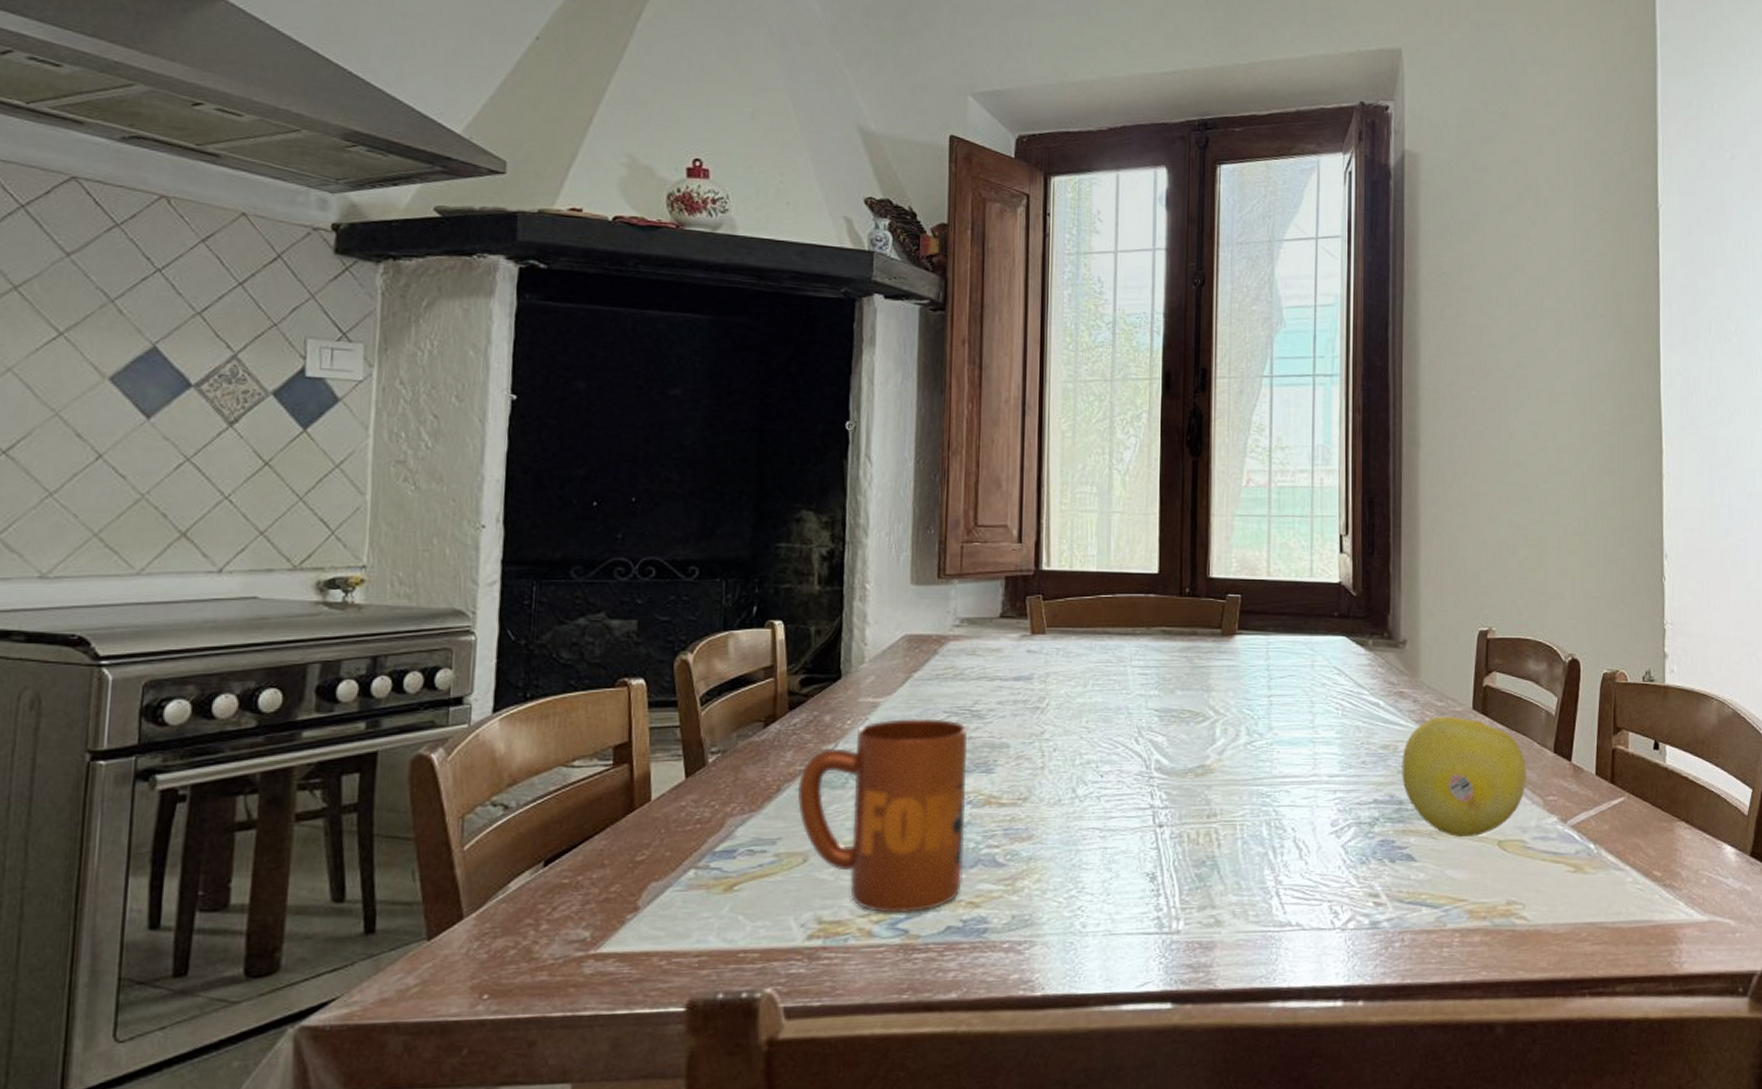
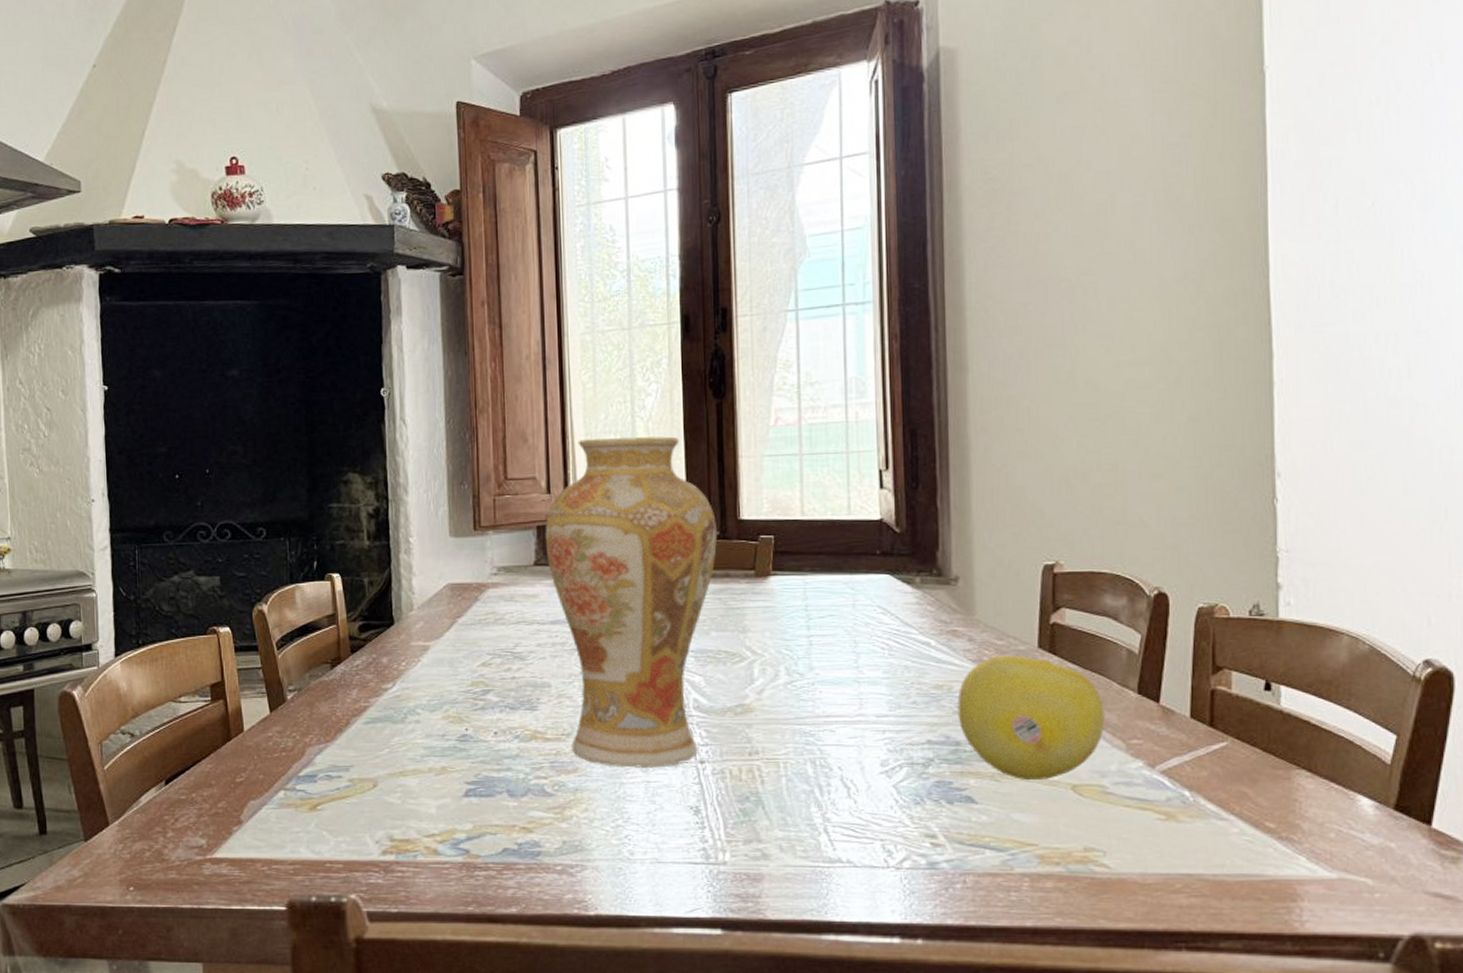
mug: present [797,718,967,913] -> none [363,660,515,834]
vase: none [1013,489,1186,834] -> present [545,436,717,768]

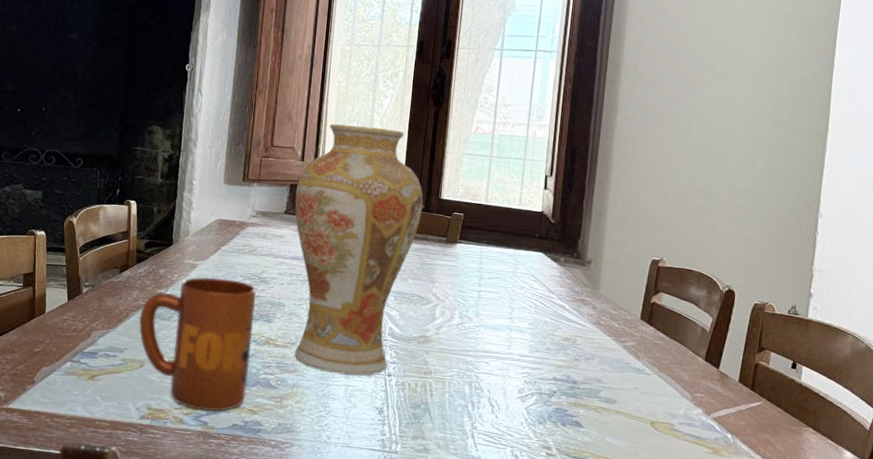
mug: none [363,660,515,834] -> present [139,277,256,411]
fruit: present [957,655,1105,780] -> none [577,321,681,416]

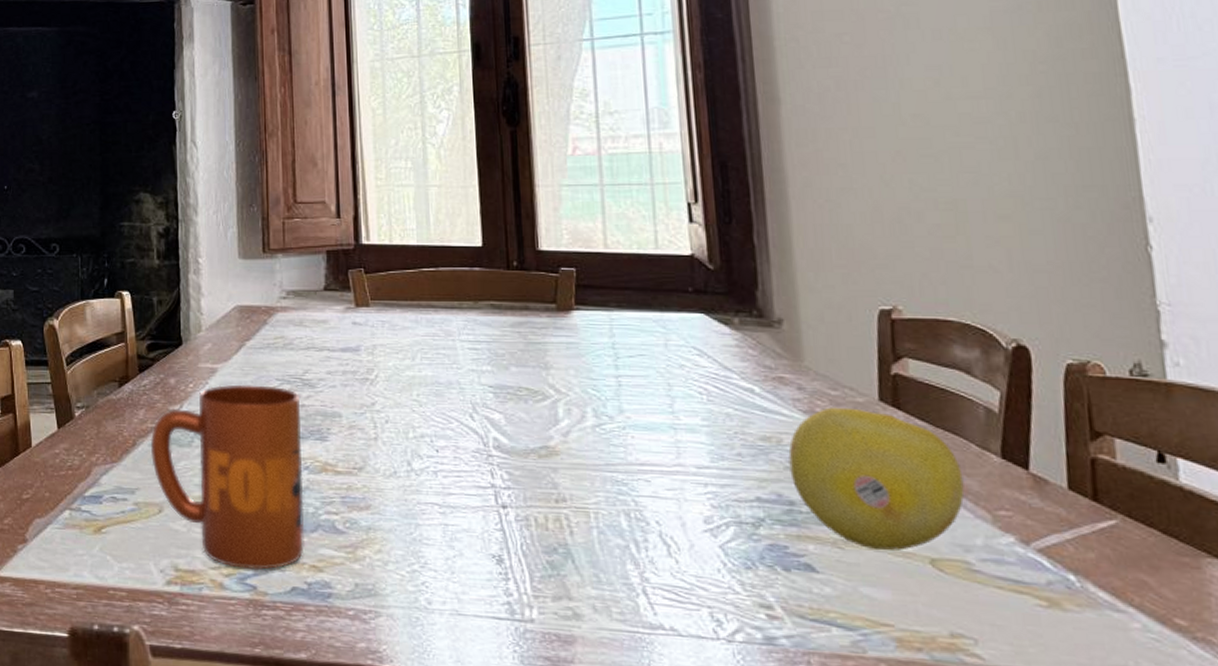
vase: present [294,124,423,376] -> none [335,163,515,510]
fruit: none [577,321,681,416] -> present [788,407,965,551]

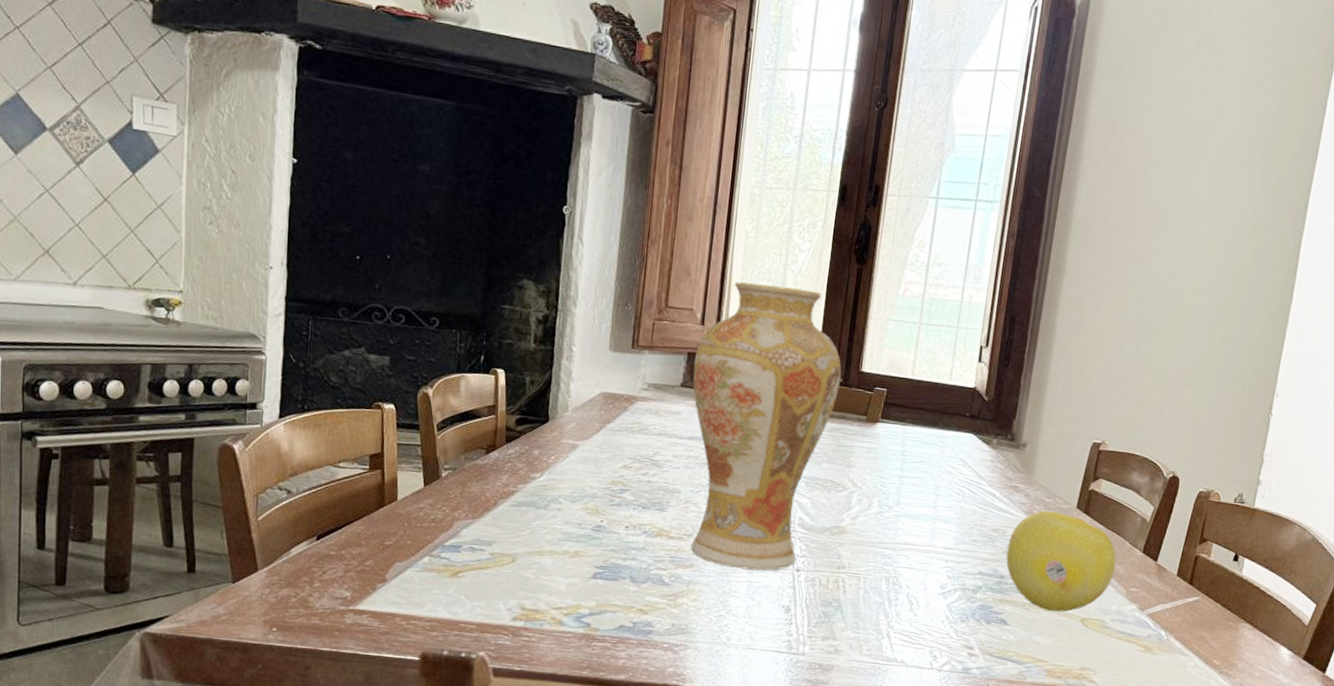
mug: present [150,384,305,570] -> none [510,459,647,611]
vase: none [335,163,515,510] -> present [690,282,842,571]

